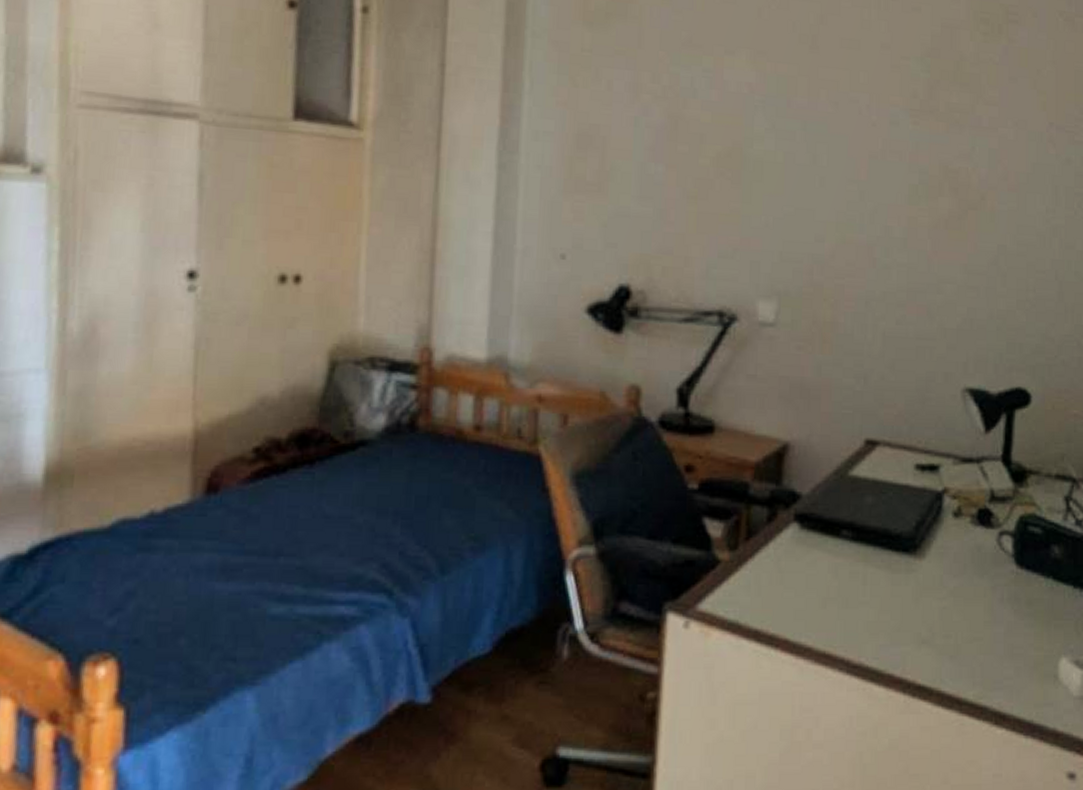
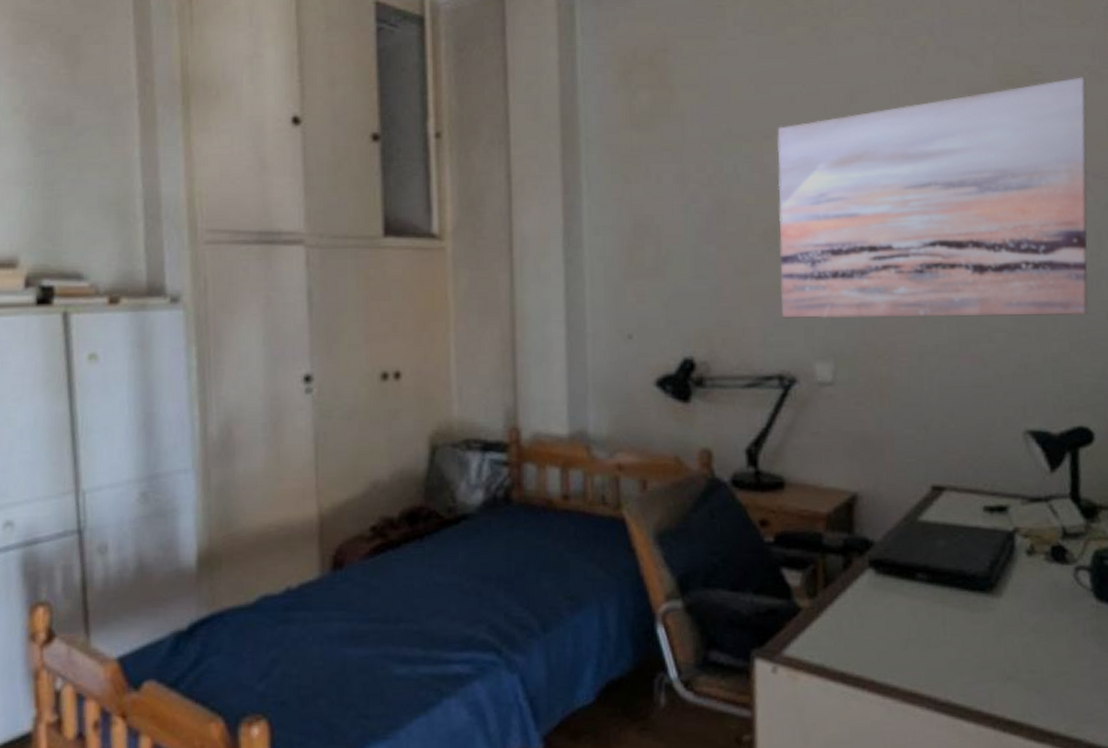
wall art: none [727,22,1060,273] -> present [777,77,1088,319]

